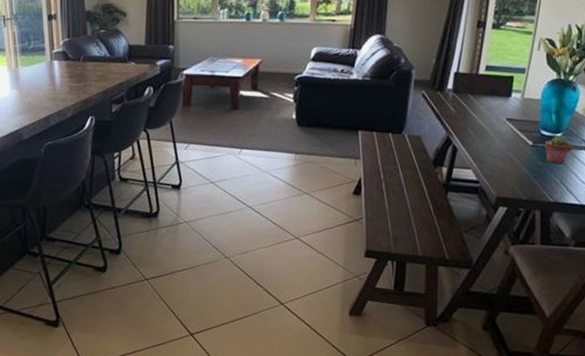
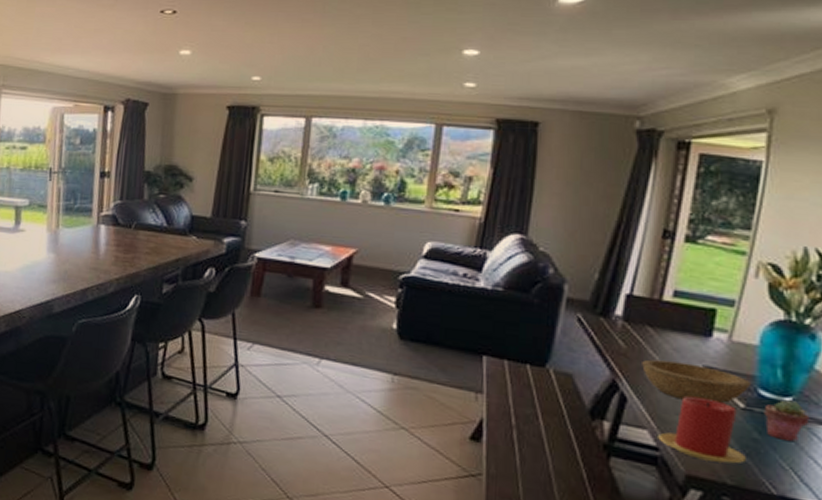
bowl: none [466,118,536,145] -> present [642,359,751,404]
candle: none [478,141,534,185] -> present [658,396,746,463]

